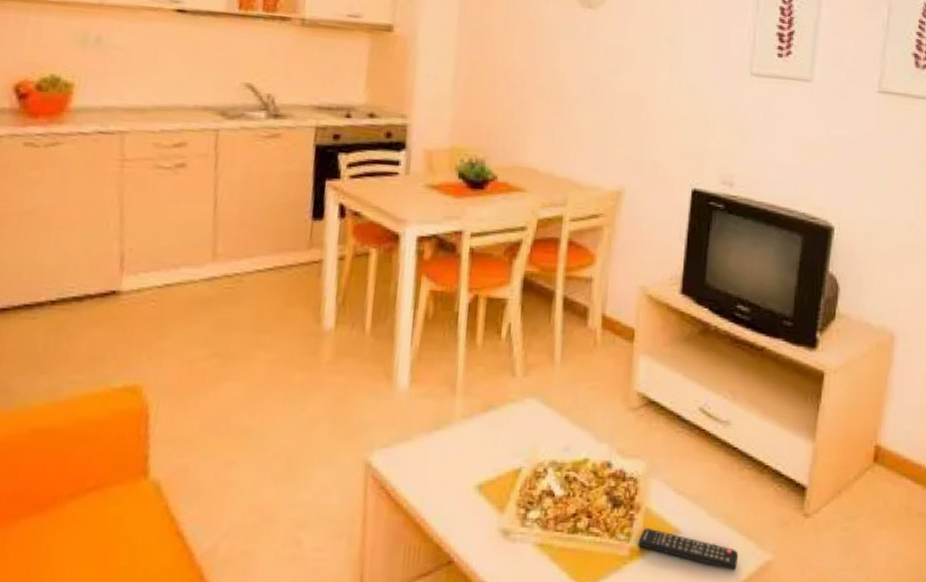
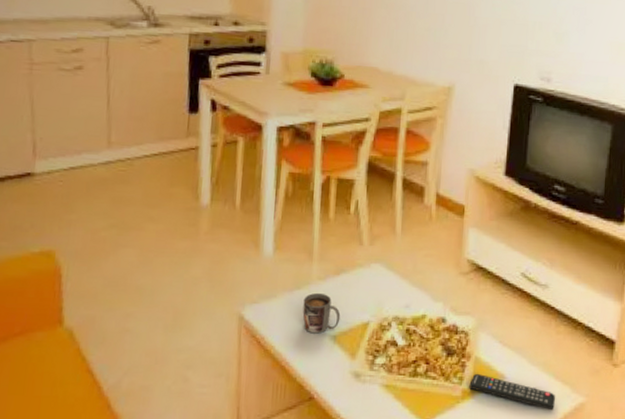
mug: none [442,433,488,483] -> present [302,292,341,334]

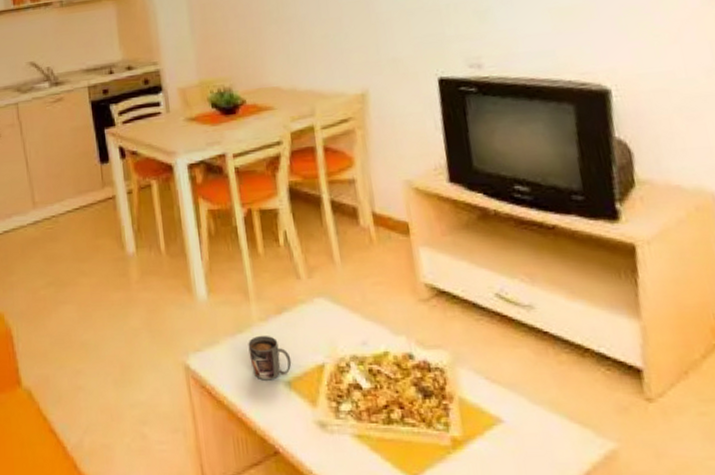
remote control: present [469,373,556,411] -> none [458,417,577,461]

